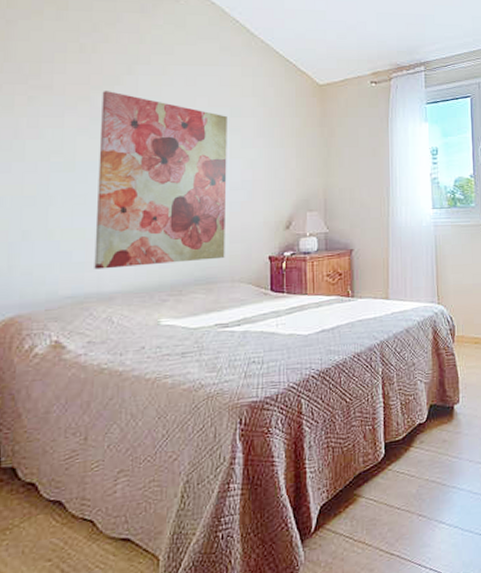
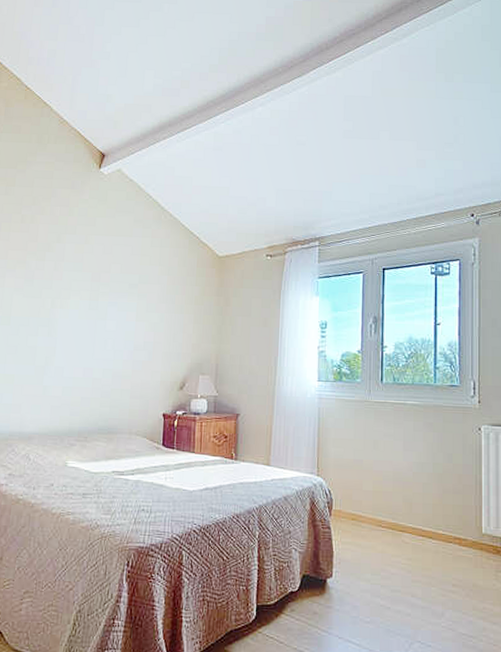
wall art: present [94,91,227,270] -> none [18,256,136,412]

